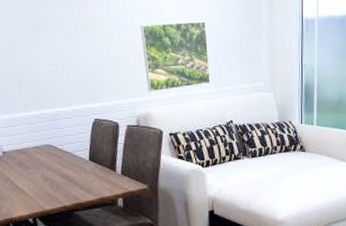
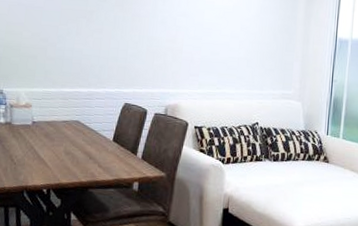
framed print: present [140,21,211,93] -> none [180,25,245,86]

